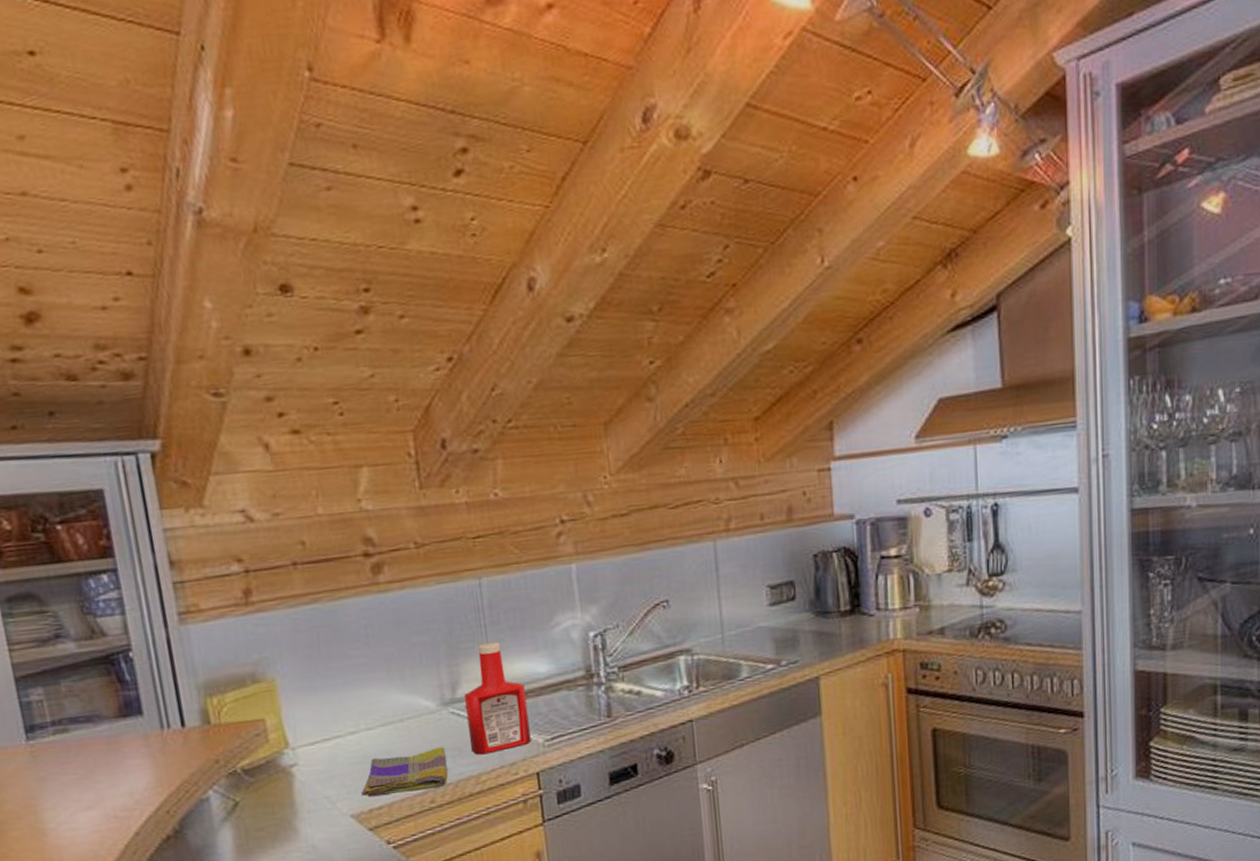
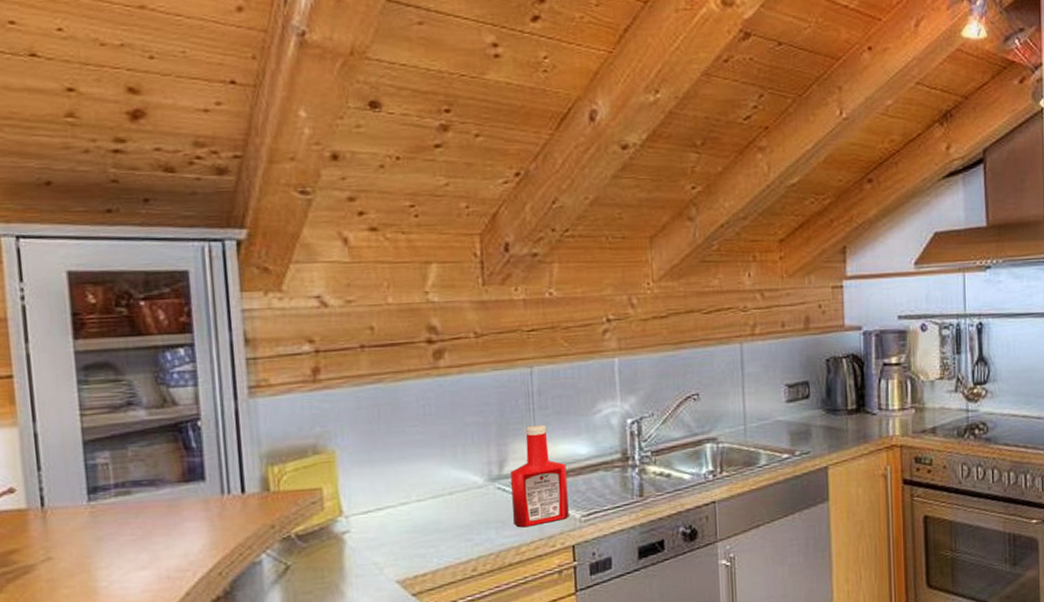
dish towel: present [361,747,448,798] -> none [408,519,491,565]

